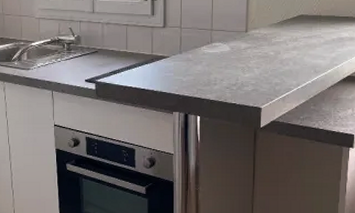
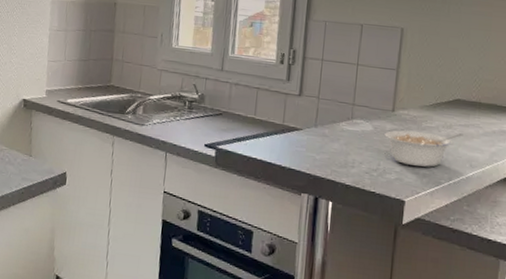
legume: none [240,44,308,77] -> present [385,130,463,167]

